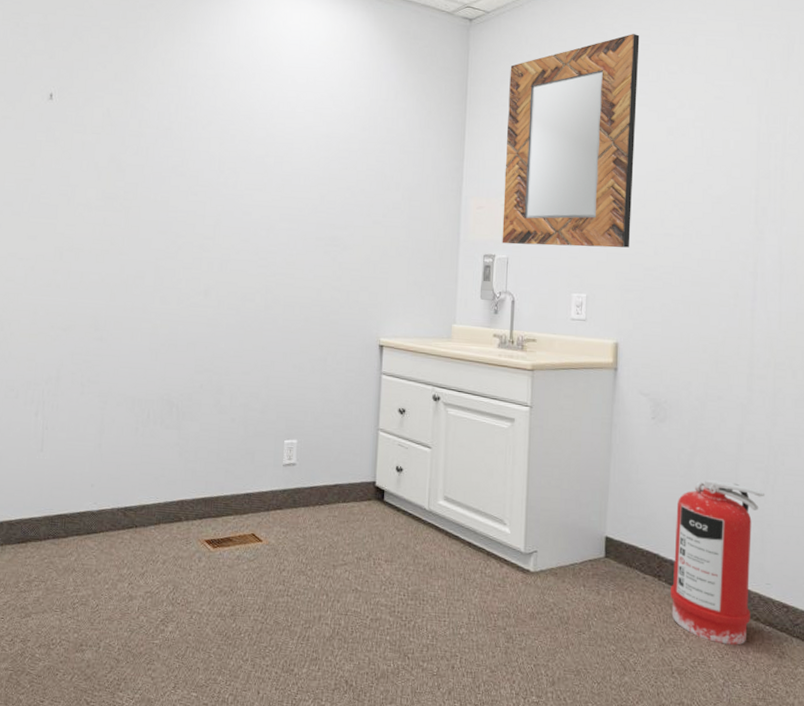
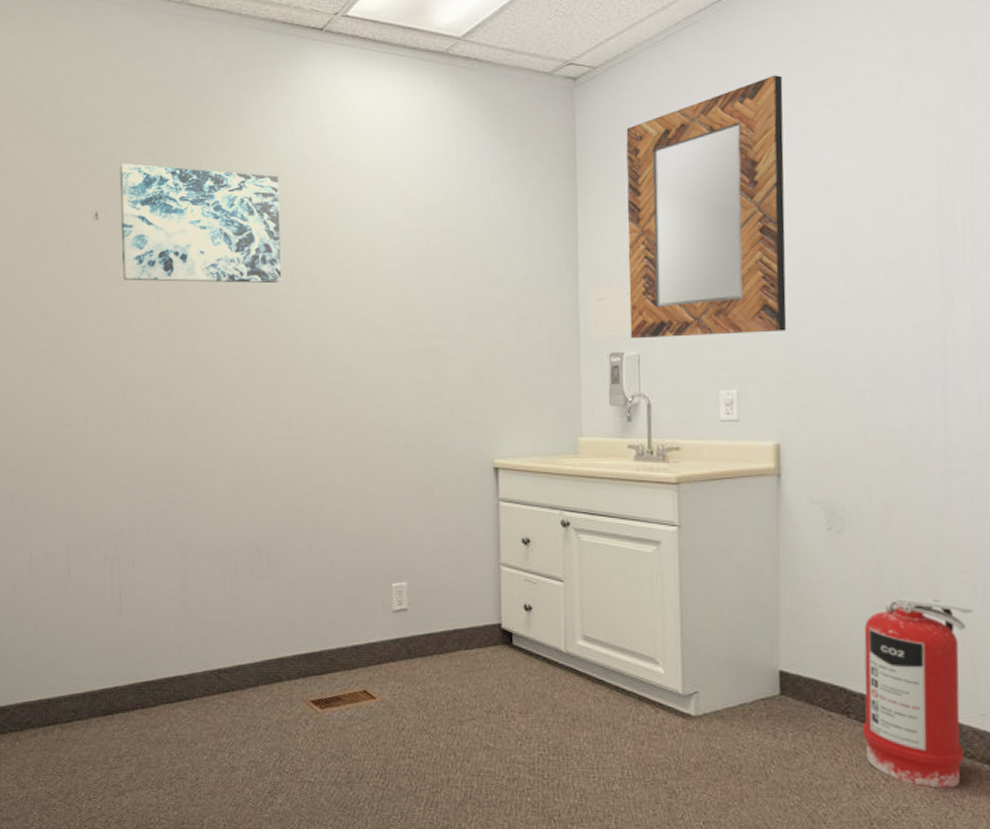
wall art: none [69,53,214,170] -> present [120,164,282,284]

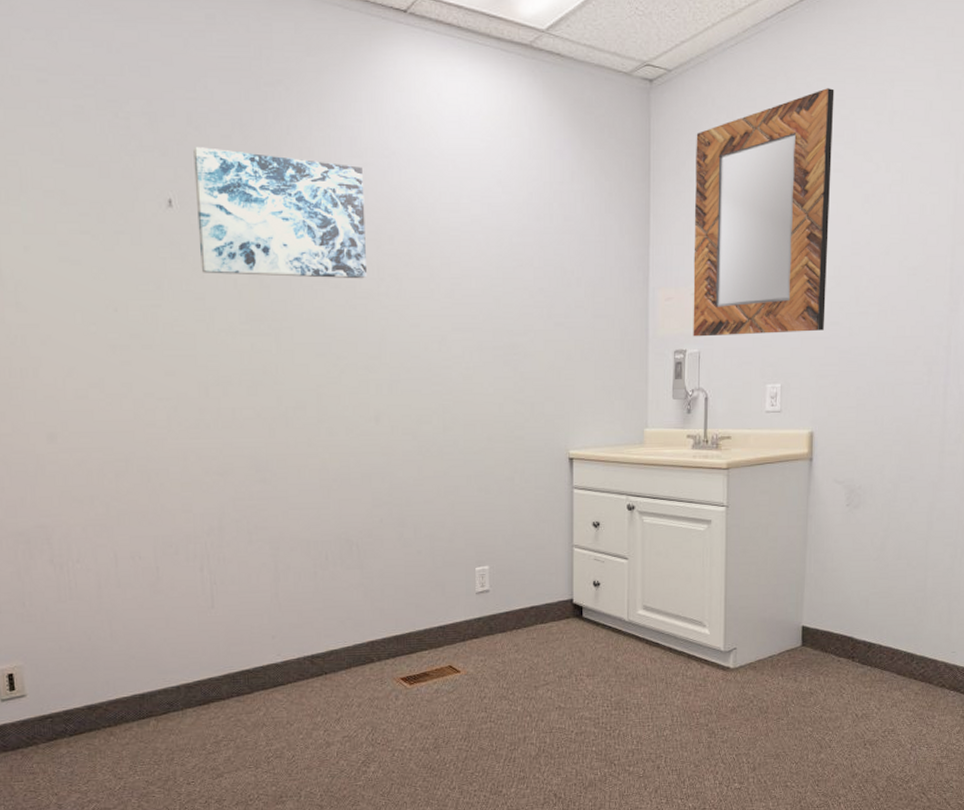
fire extinguisher: present [862,596,972,788] -> none [862,559,952,713]

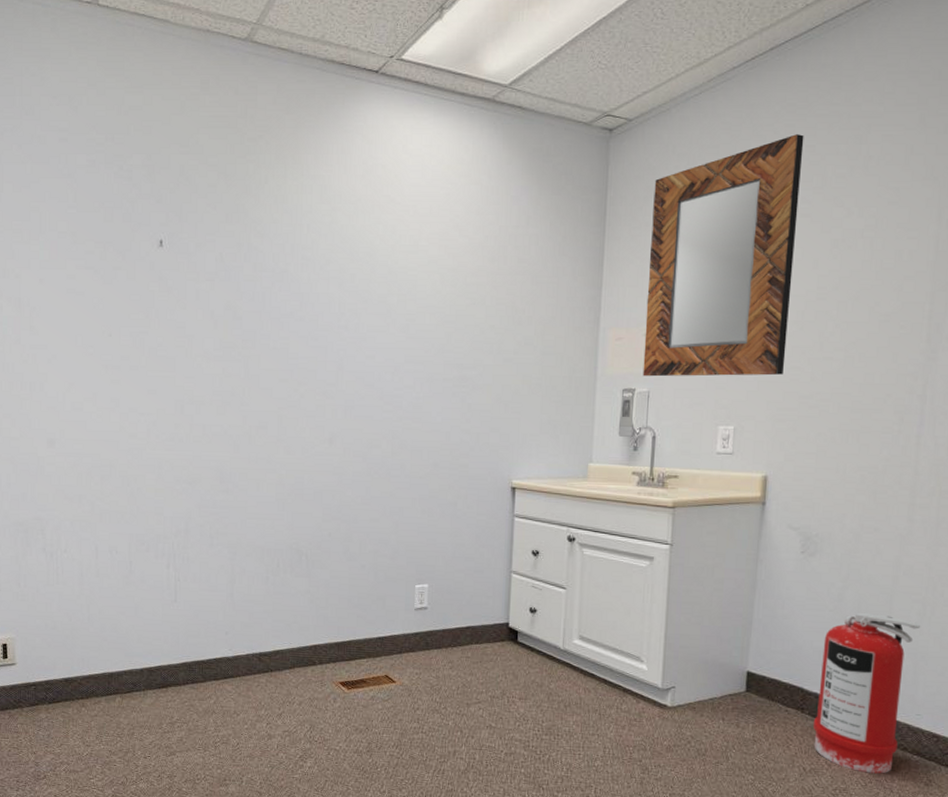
wall art: present [193,147,368,279] -> none [183,195,331,313]
fire extinguisher: none [862,559,952,713] -> present [812,612,920,774]

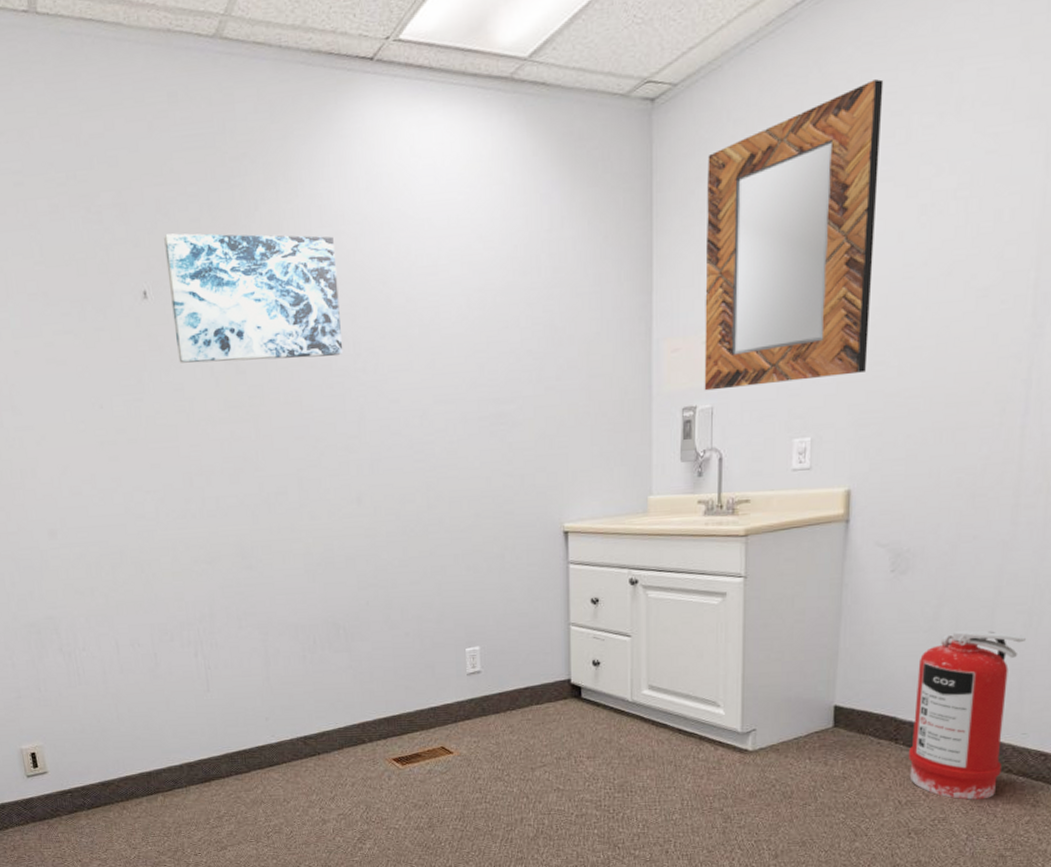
wall art: none [183,195,331,313] -> present [164,233,344,363]

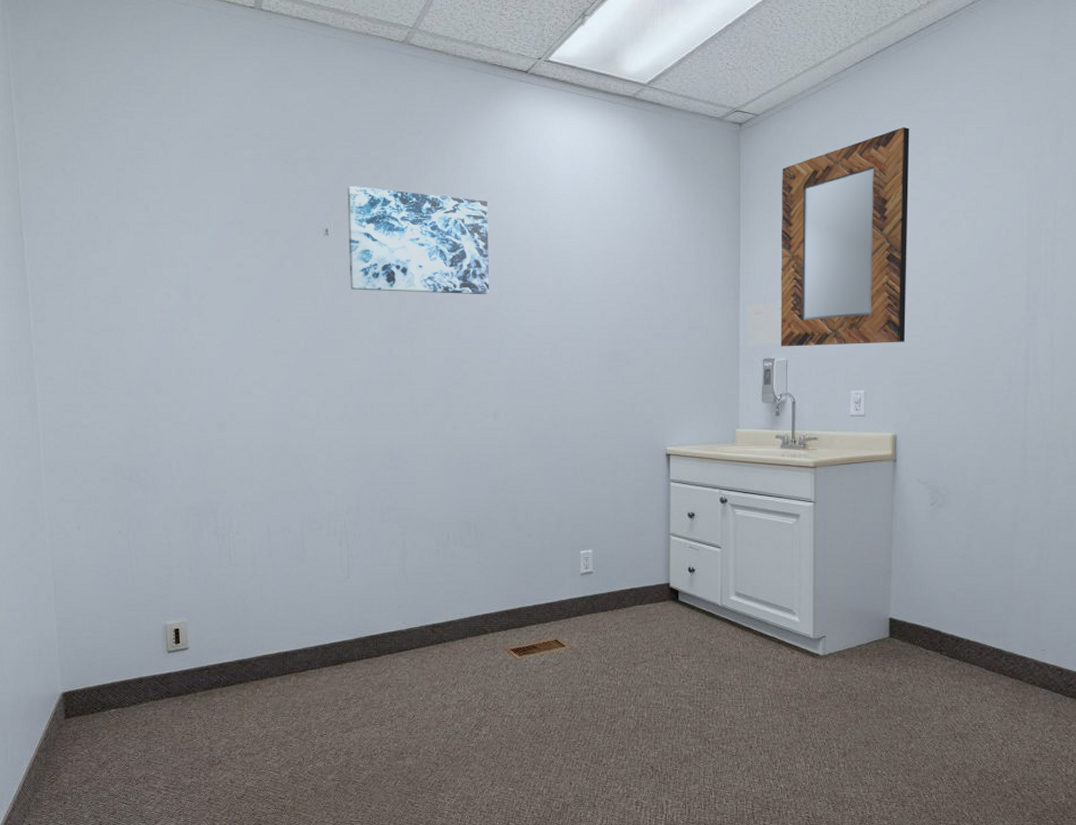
fire extinguisher: present [908,629,1026,800] -> none [951,557,1039,708]

